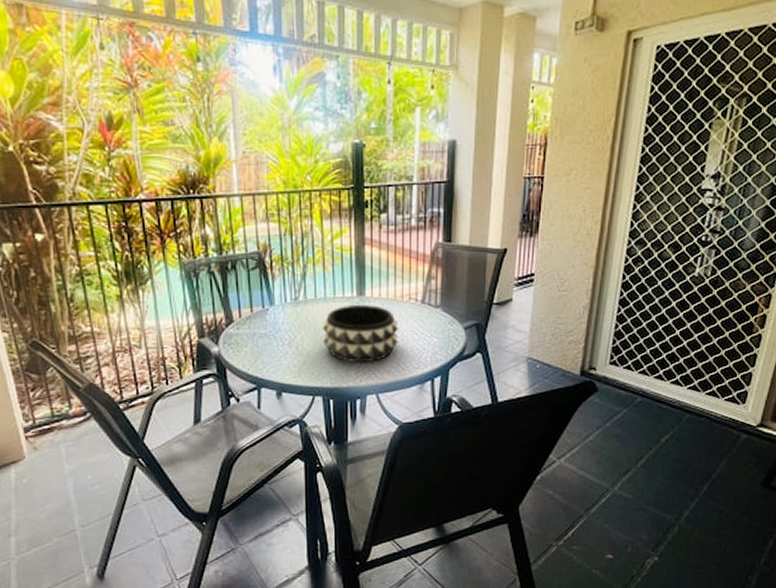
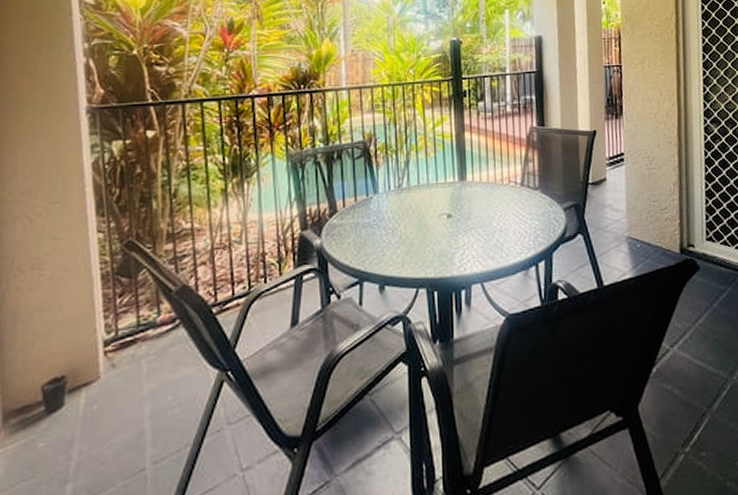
decorative bowl: present [323,305,399,363] -> none [426,189,501,250]

